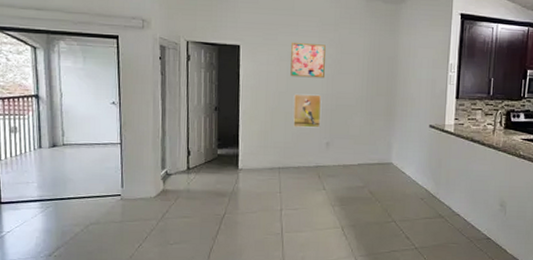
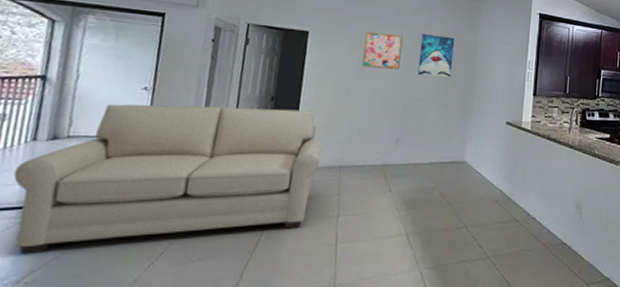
sofa: none [31,116,262,236] -> present [13,104,322,255]
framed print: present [293,93,322,128] -> none [360,85,394,123]
wall art: none [342,42,376,83] -> present [417,34,455,77]

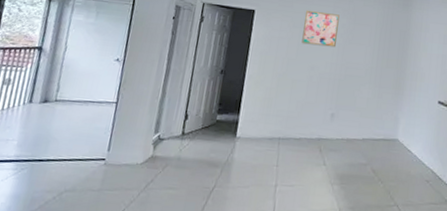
sofa: present [13,104,322,255] -> none [11,73,264,202]
wall art: present [417,34,455,77] -> none [352,13,389,55]

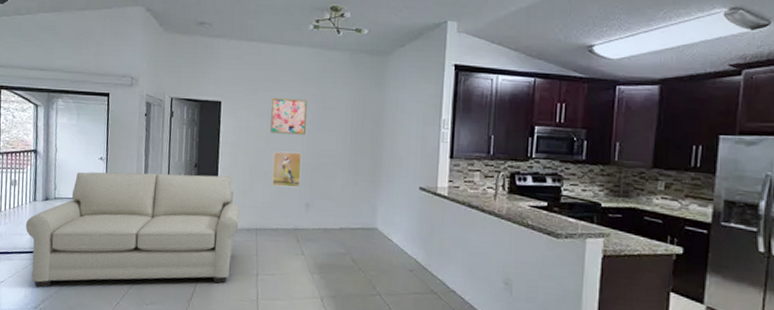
sofa: none [11,73,264,202] -> present [25,172,240,288]
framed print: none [299,61,330,98] -> present [272,151,302,188]

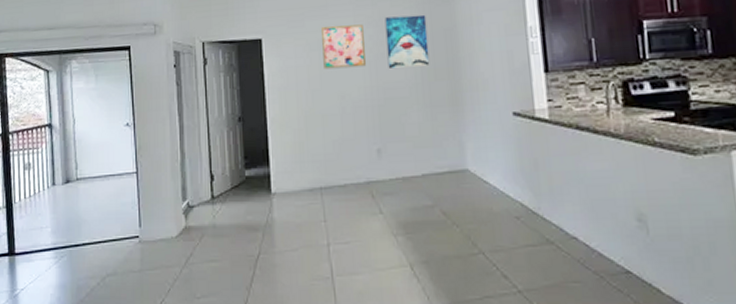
sofa: present [25,172,240,288] -> none [45,128,299,292]
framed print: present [272,151,302,188] -> none [330,88,368,133]
wall art: none [323,97,360,141] -> present [385,14,430,68]

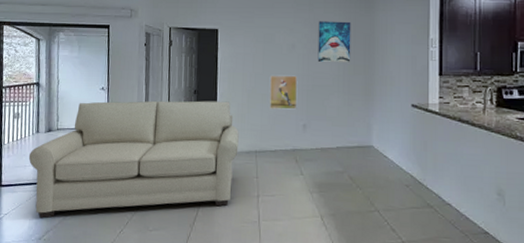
sofa: none [45,128,299,292] -> present [28,100,239,219]
wall art: present [322,24,367,70] -> none [266,23,301,59]
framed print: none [330,88,368,133] -> present [269,75,298,110]

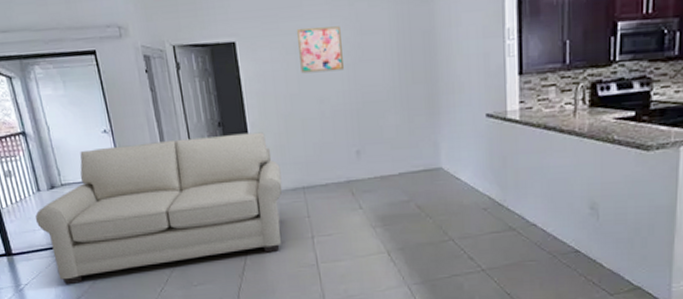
wall art: none [266,23,301,59] -> present [297,26,345,74]
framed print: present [269,75,298,110] -> none [308,92,347,136]
wall art: present [317,21,351,62] -> none [362,15,408,72]

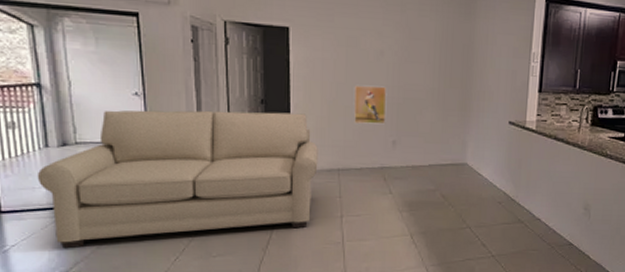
wall art: present [297,26,345,74] -> none [350,24,391,68]
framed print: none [308,92,347,136] -> present [354,84,387,125]

